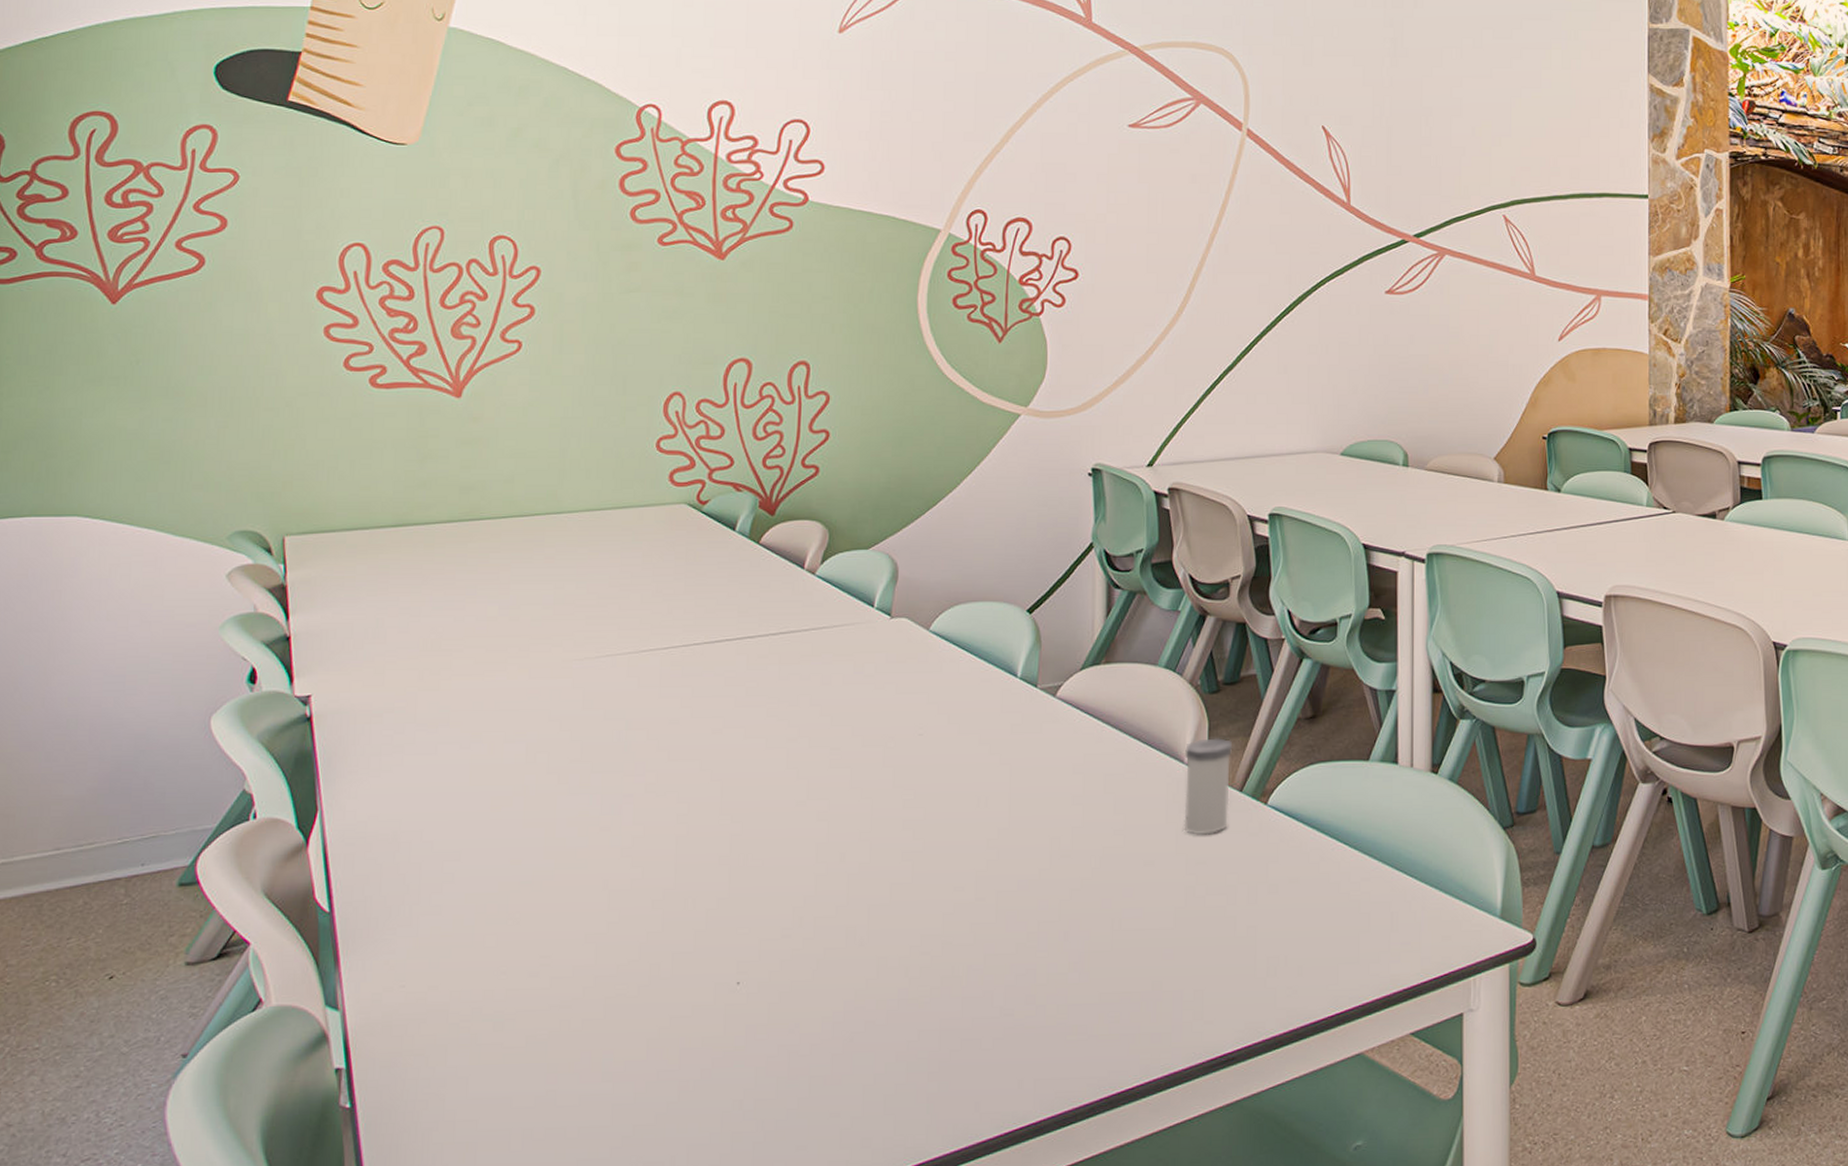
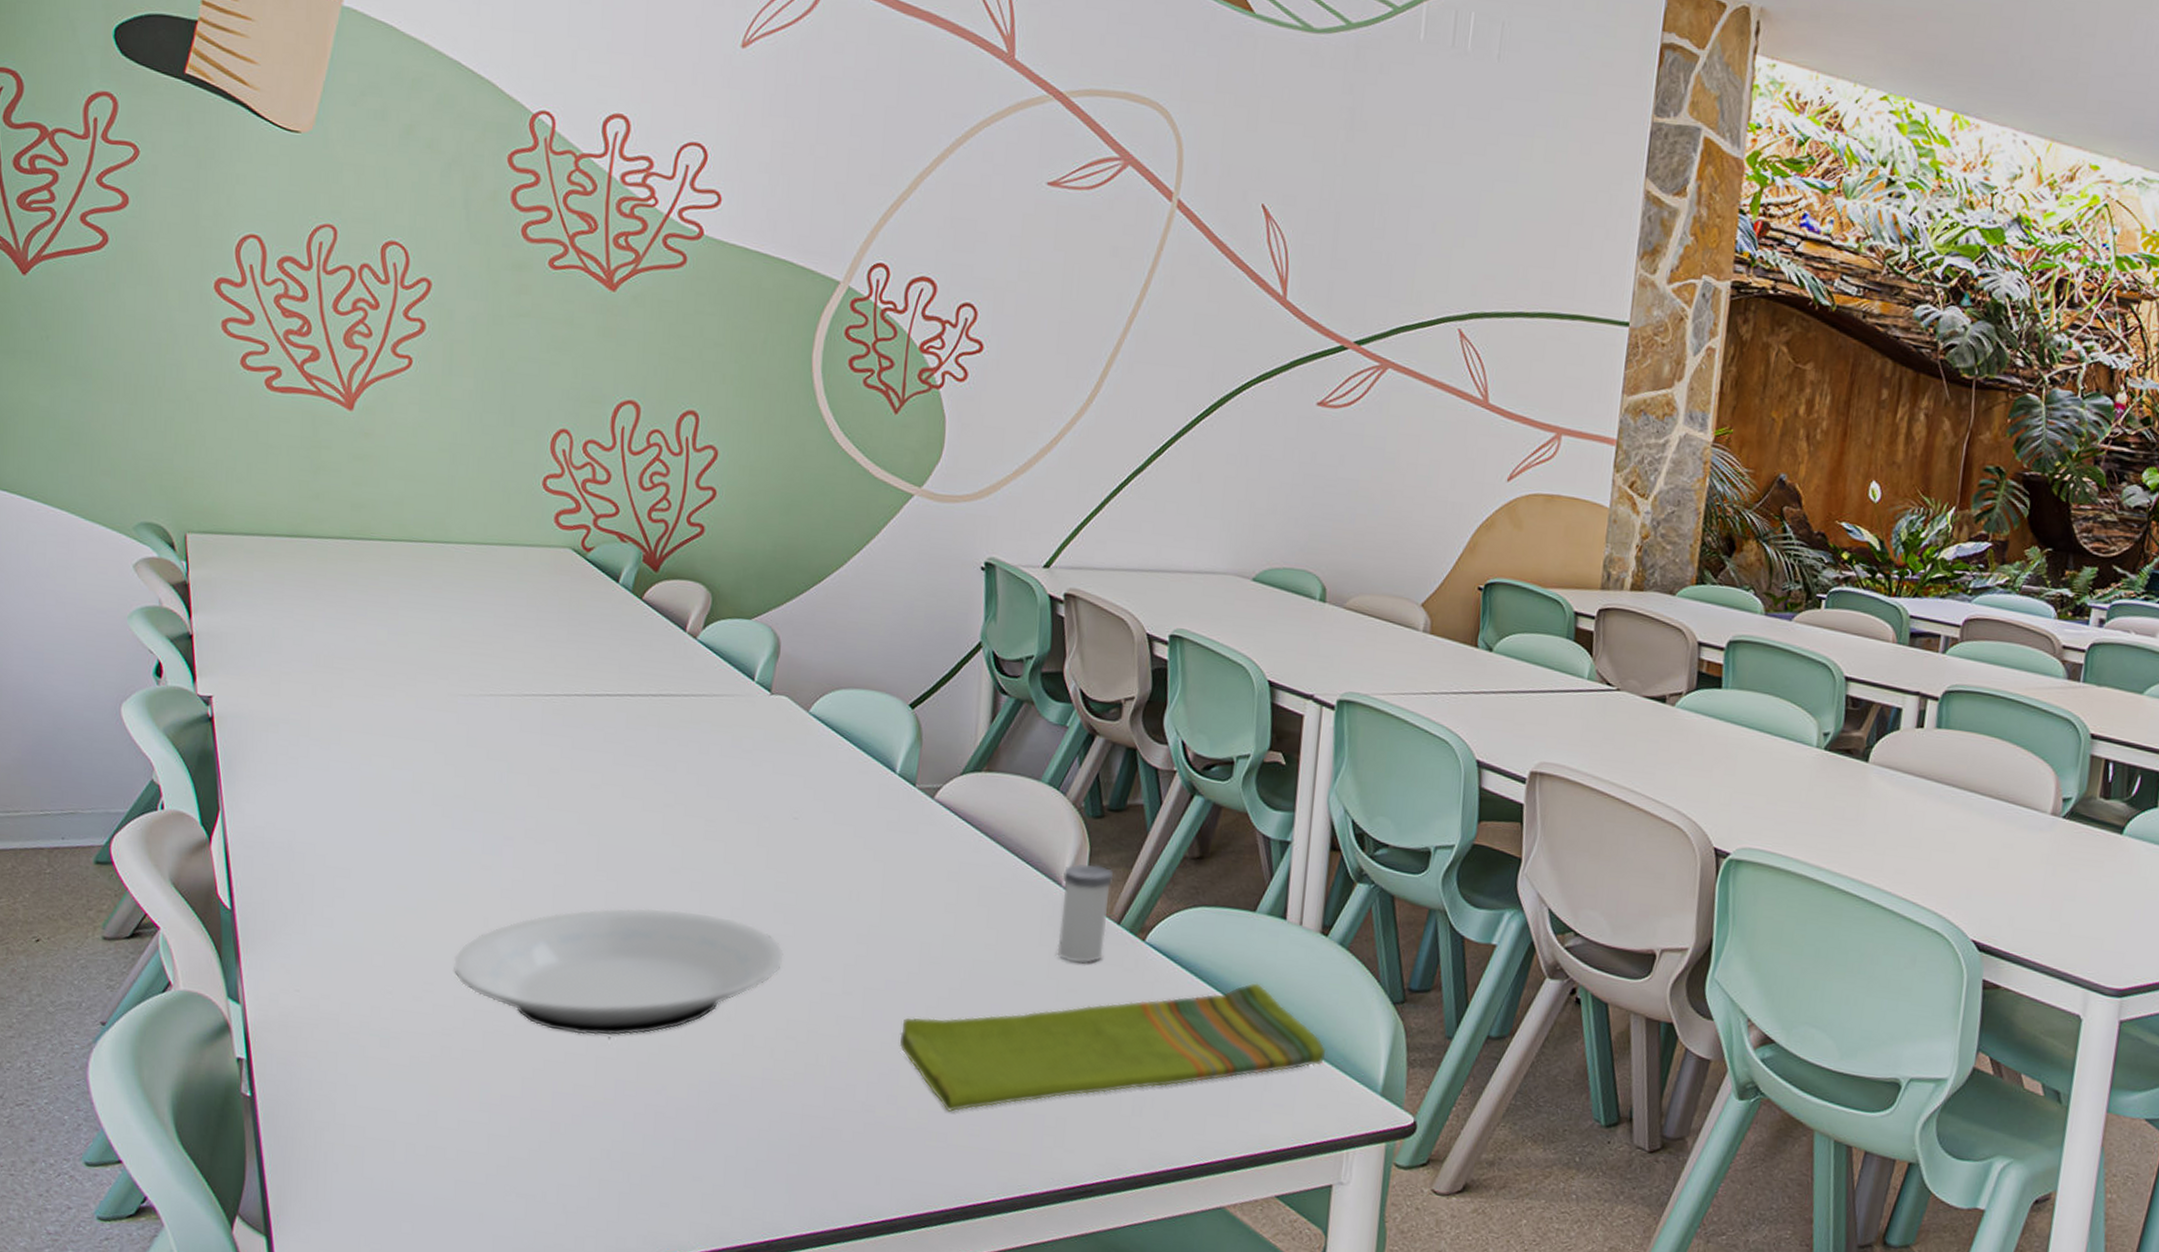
plate: none [572,843,914,984] -> present [454,908,784,1036]
dish towel: none [1034,828,1446,1002] -> present [899,983,1327,1112]

